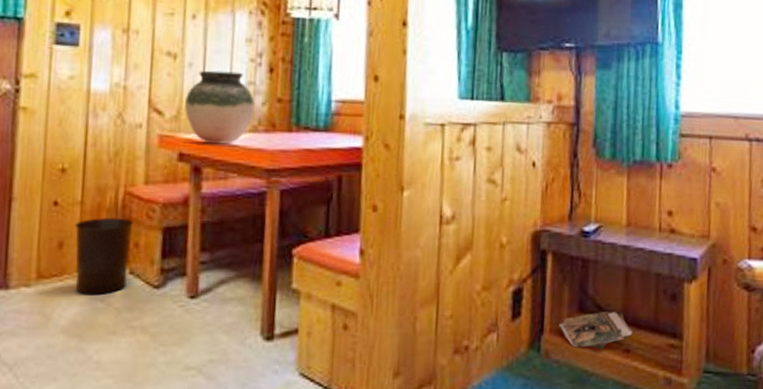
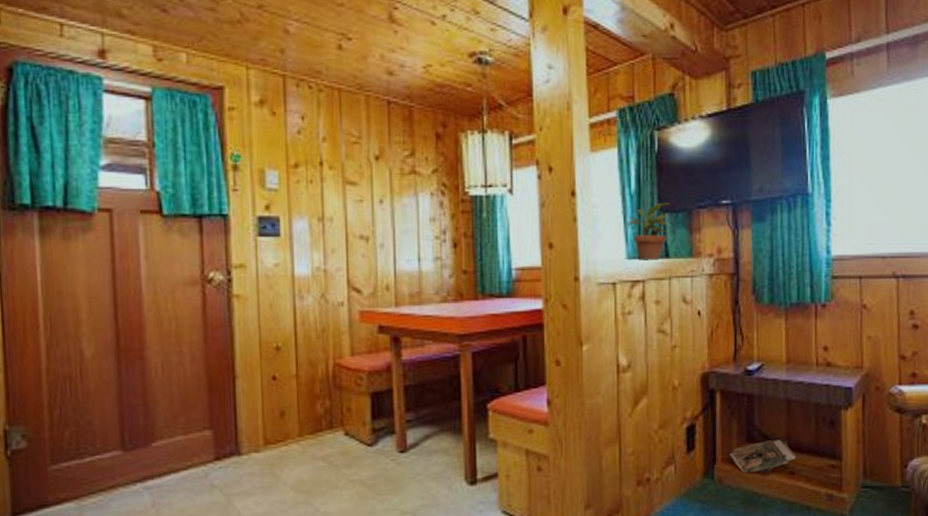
waste bin: present [74,217,133,296] -> none [292,386,344,456]
vase: present [185,70,255,144] -> none [380,249,443,315]
potted plant: none [461,40,508,104] -> present [627,202,669,261]

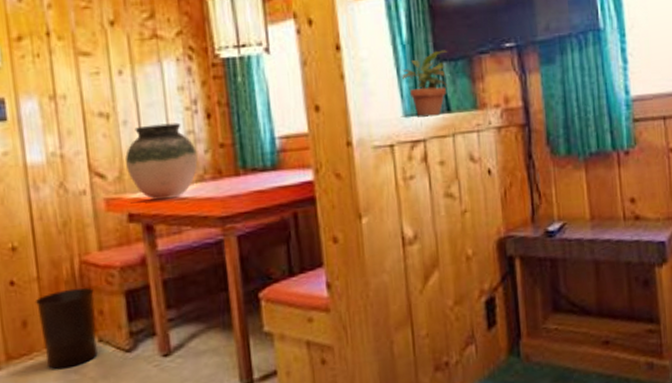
waste bin: none [292,386,344,456] -> present [35,287,98,370]
vase: none [380,249,443,315] -> present [126,122,198,200]
magazine: present [729,438,797,474] -> none [535,304,610,347]

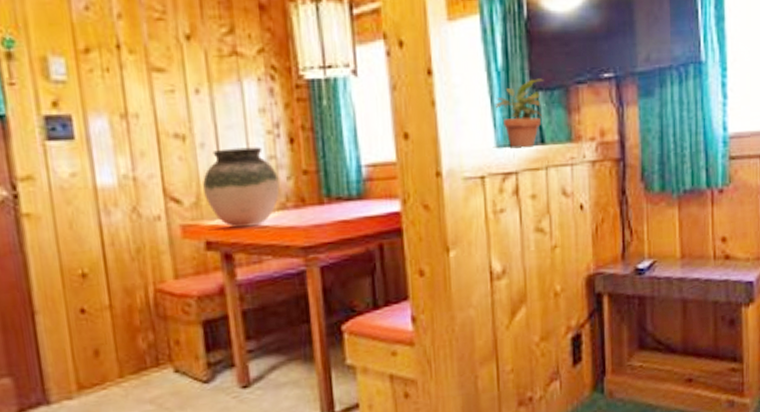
waste bin: present [35,287,98,370] -> none [107,316,175,400]

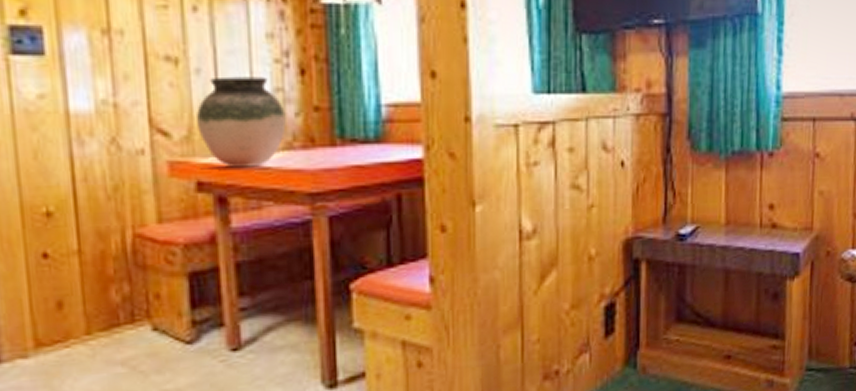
potted plant: present [495,78,543,149] -> none [533,20,588,97]

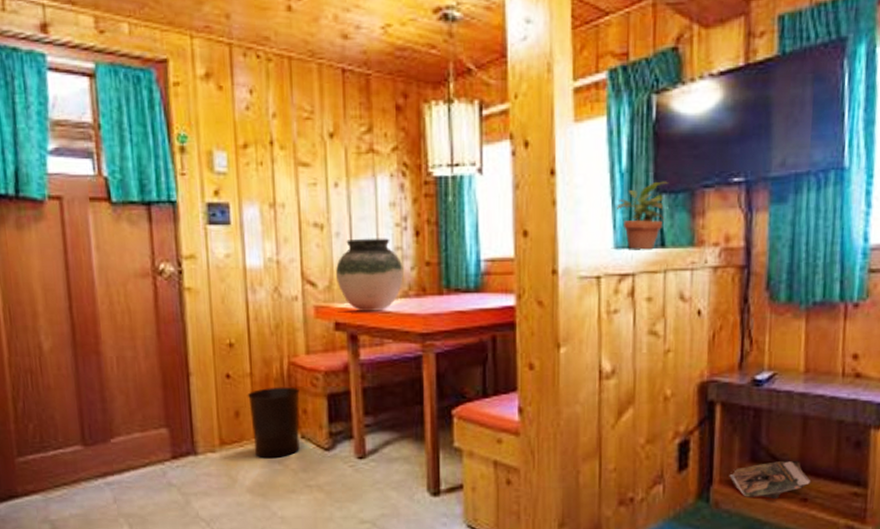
waste bin: none [74,265,152,361] -> present [247,387,301,459]
potted plant: none [533,20,588,97] -> present [616,181,668,252]
magazine: none [655,316,734,360] -> present [729,460,811,500]

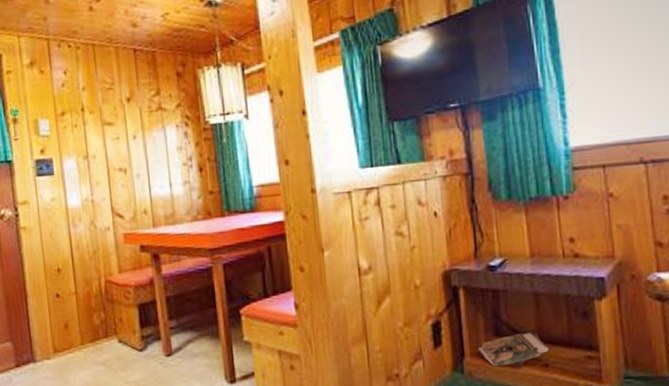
waste bin: present [247,387,301,459] -> none [73,300,119,362]
vase: present [336,238,404,311] -> none [138,175,193,235]
potted plant: present [616,181,668,252] -> none [357,111,399,169]

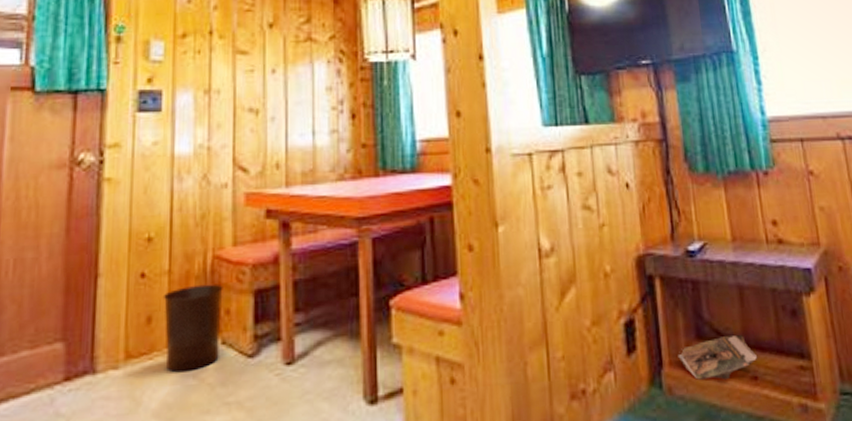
waste bin: none [73,300,119,362] -> present [162,284,223,373]

